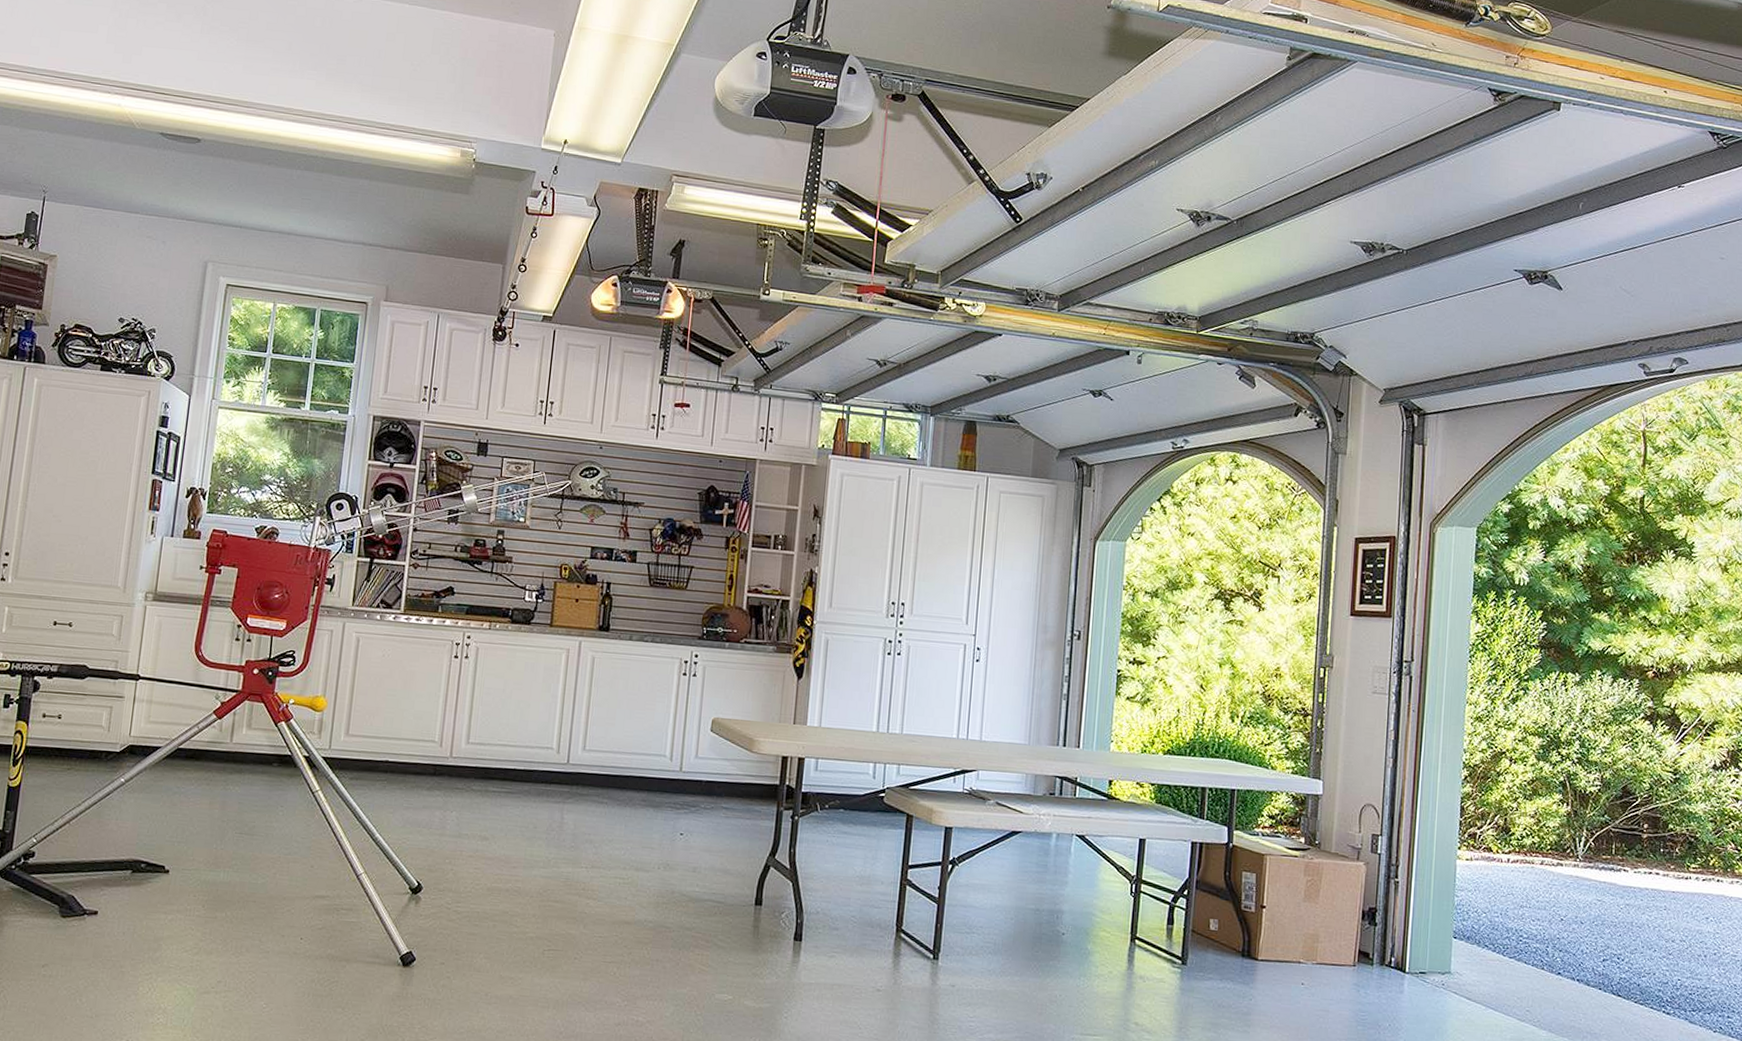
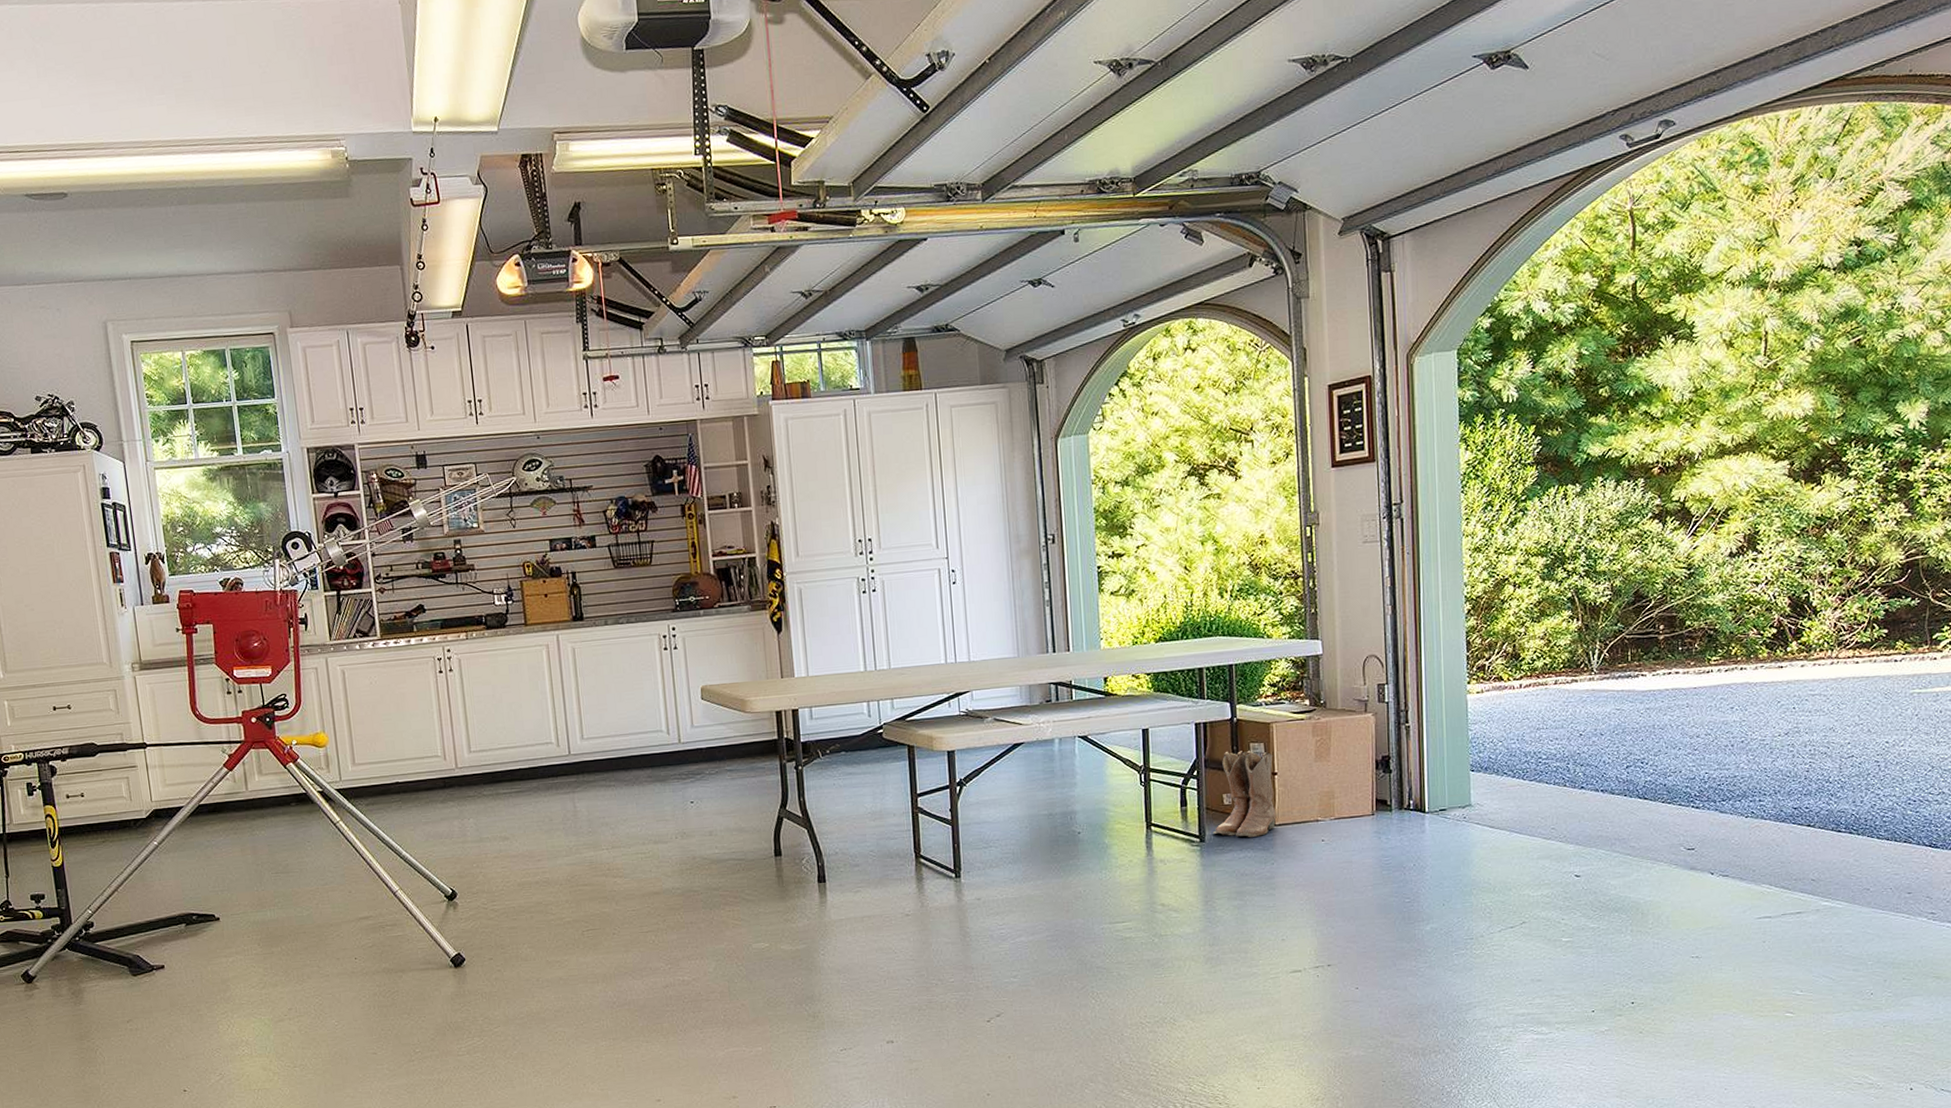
boots: none [1195,875,1264,969] -> present [1213,750,1277,837]

